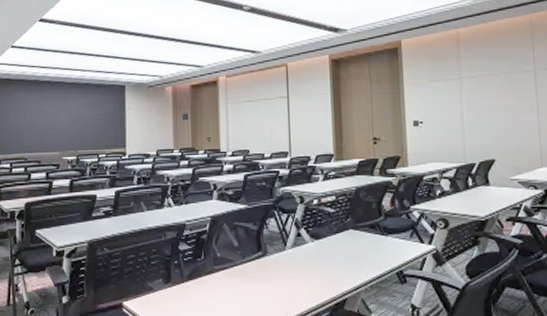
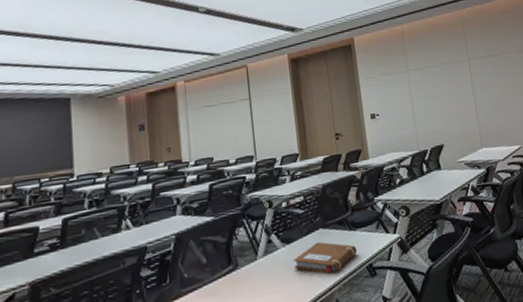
notebook: none [321,242,387,274] -> present [294,242,357,274]

